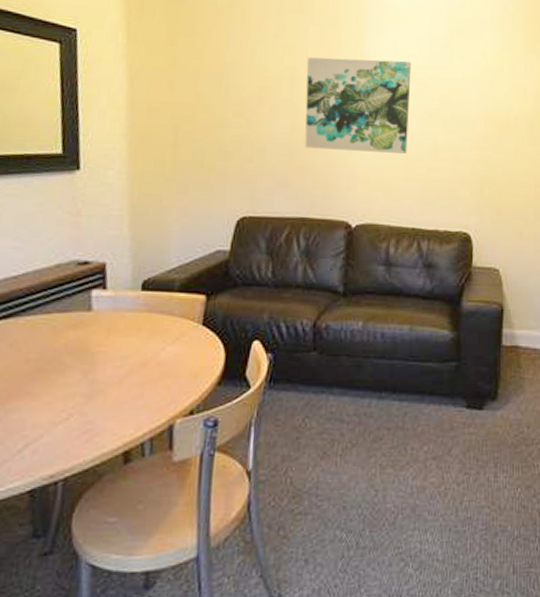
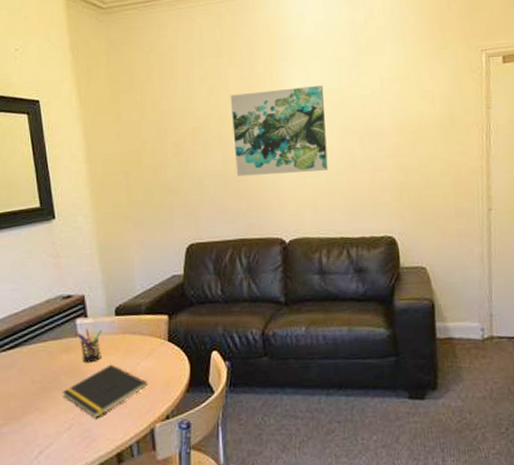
notepad: none [63,346,171,408] -> present [62,364,147,418]
pen holder: none [89,300,123,343] -> present [76,326,102,363]

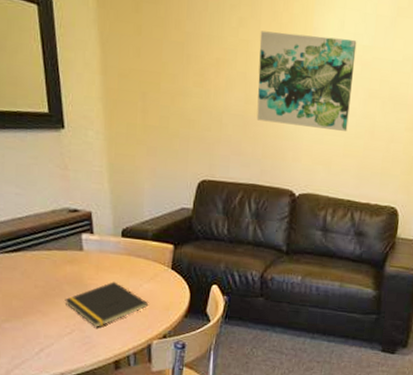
pen holder: present [76,326,102,363] -> none [81,243,107,277]

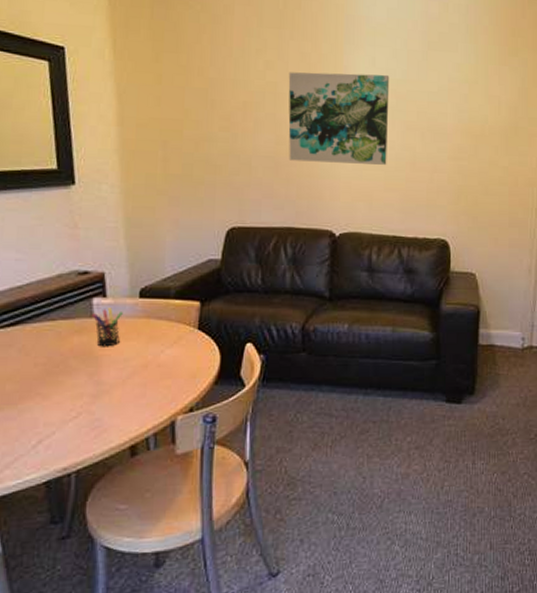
notepad: present [65,281,148,327] -> none [70,350,171,407]
pen holder: none [81,243,107,277] -> present [91,307,123,347]

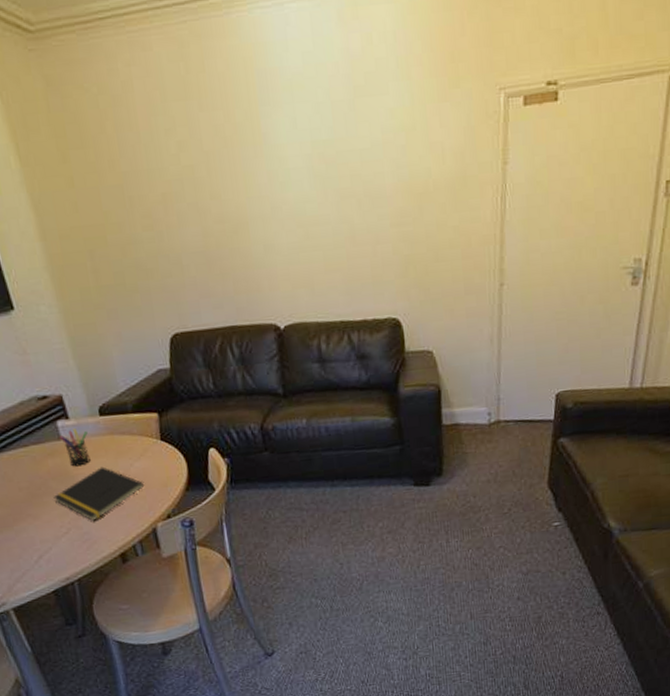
notepad: none [70,350,171,407] -> present [53,466,144,521]
wall art: present [288,72,390,165] -> none [204,136,324,253]

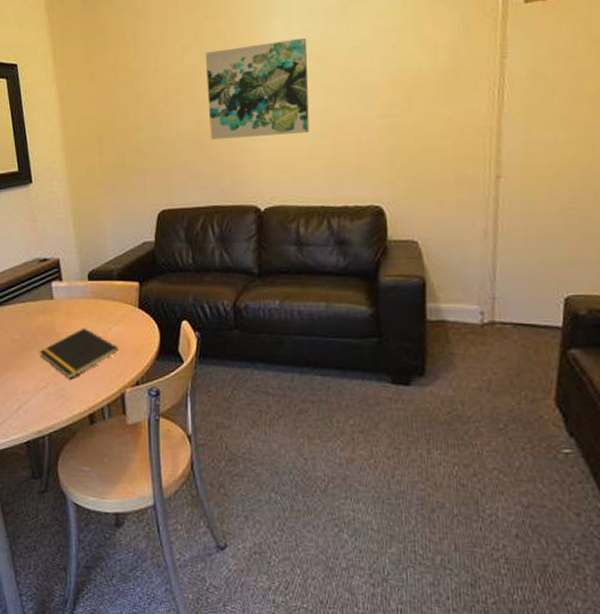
pen holder: present [59,428,91,467] -> none [52,290,76,325]
wall art: none [204,136,324,253] -> present [205,37,310,140]

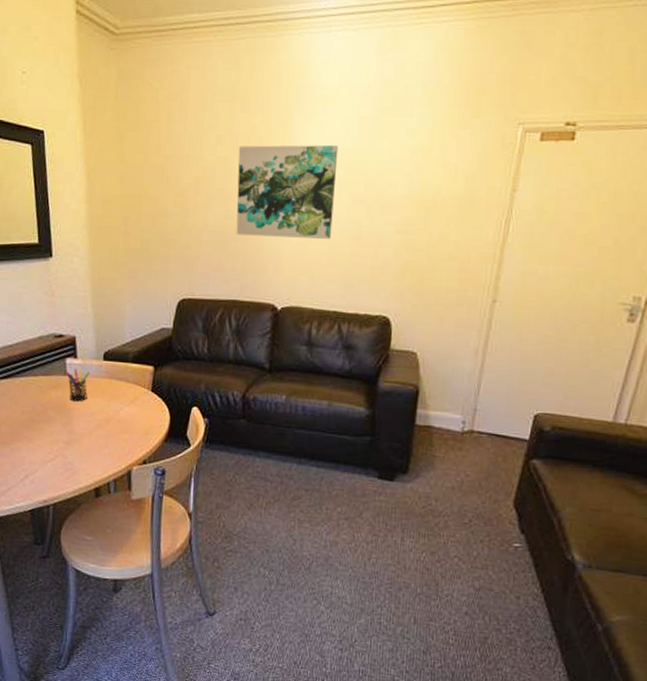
notepad: present [39,328,118,378] -> none [49,406,128,453]
pen holder: none [52,290,76,325] -> present [65,367,90,402]

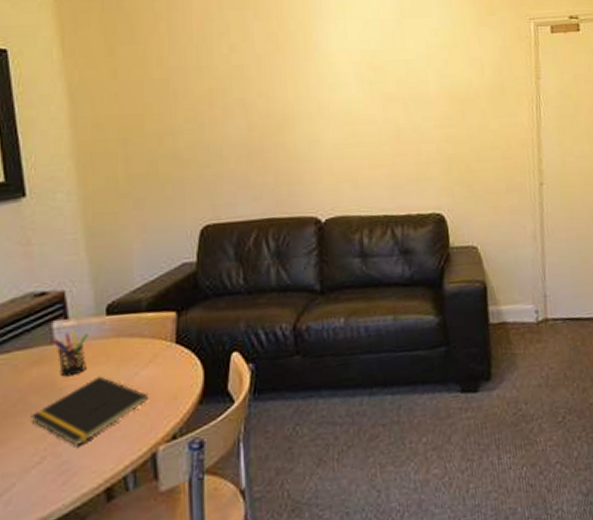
notepad: none [49,406,128,453] -> present [30,376,148,446]
wall art: present [236,144,339,239] -> none [255,46,370,146]

